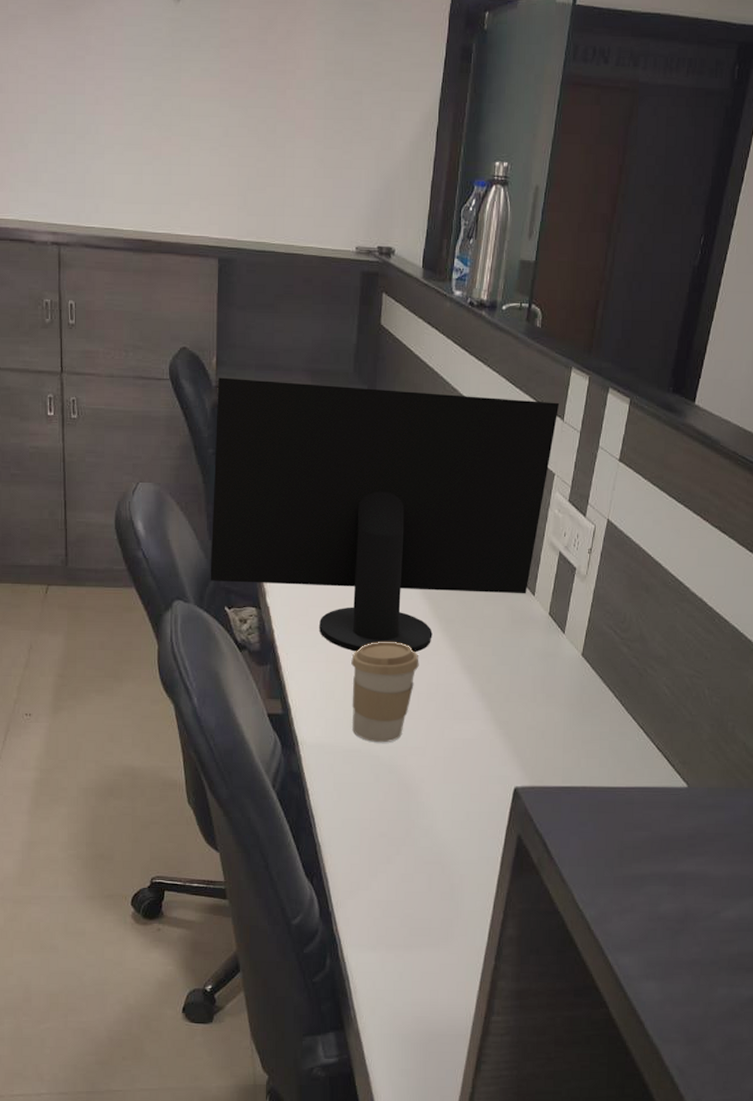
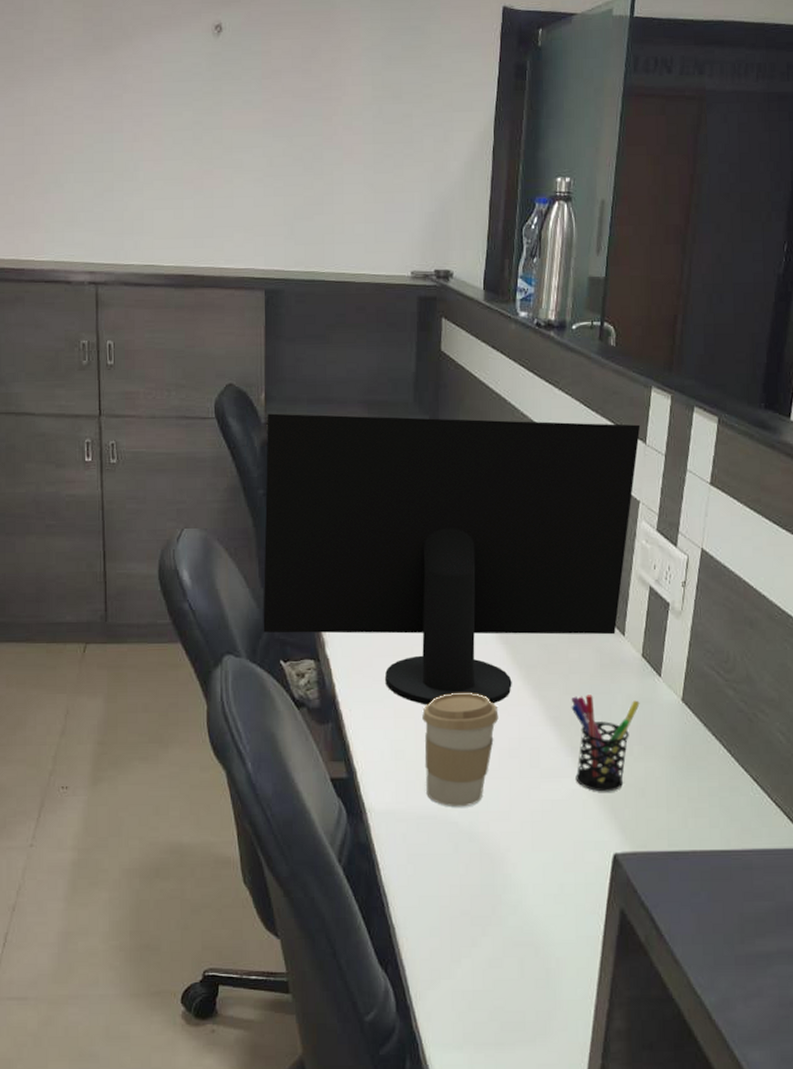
pen holder: none [484,647,545,733] -> present [571,695,640,792]

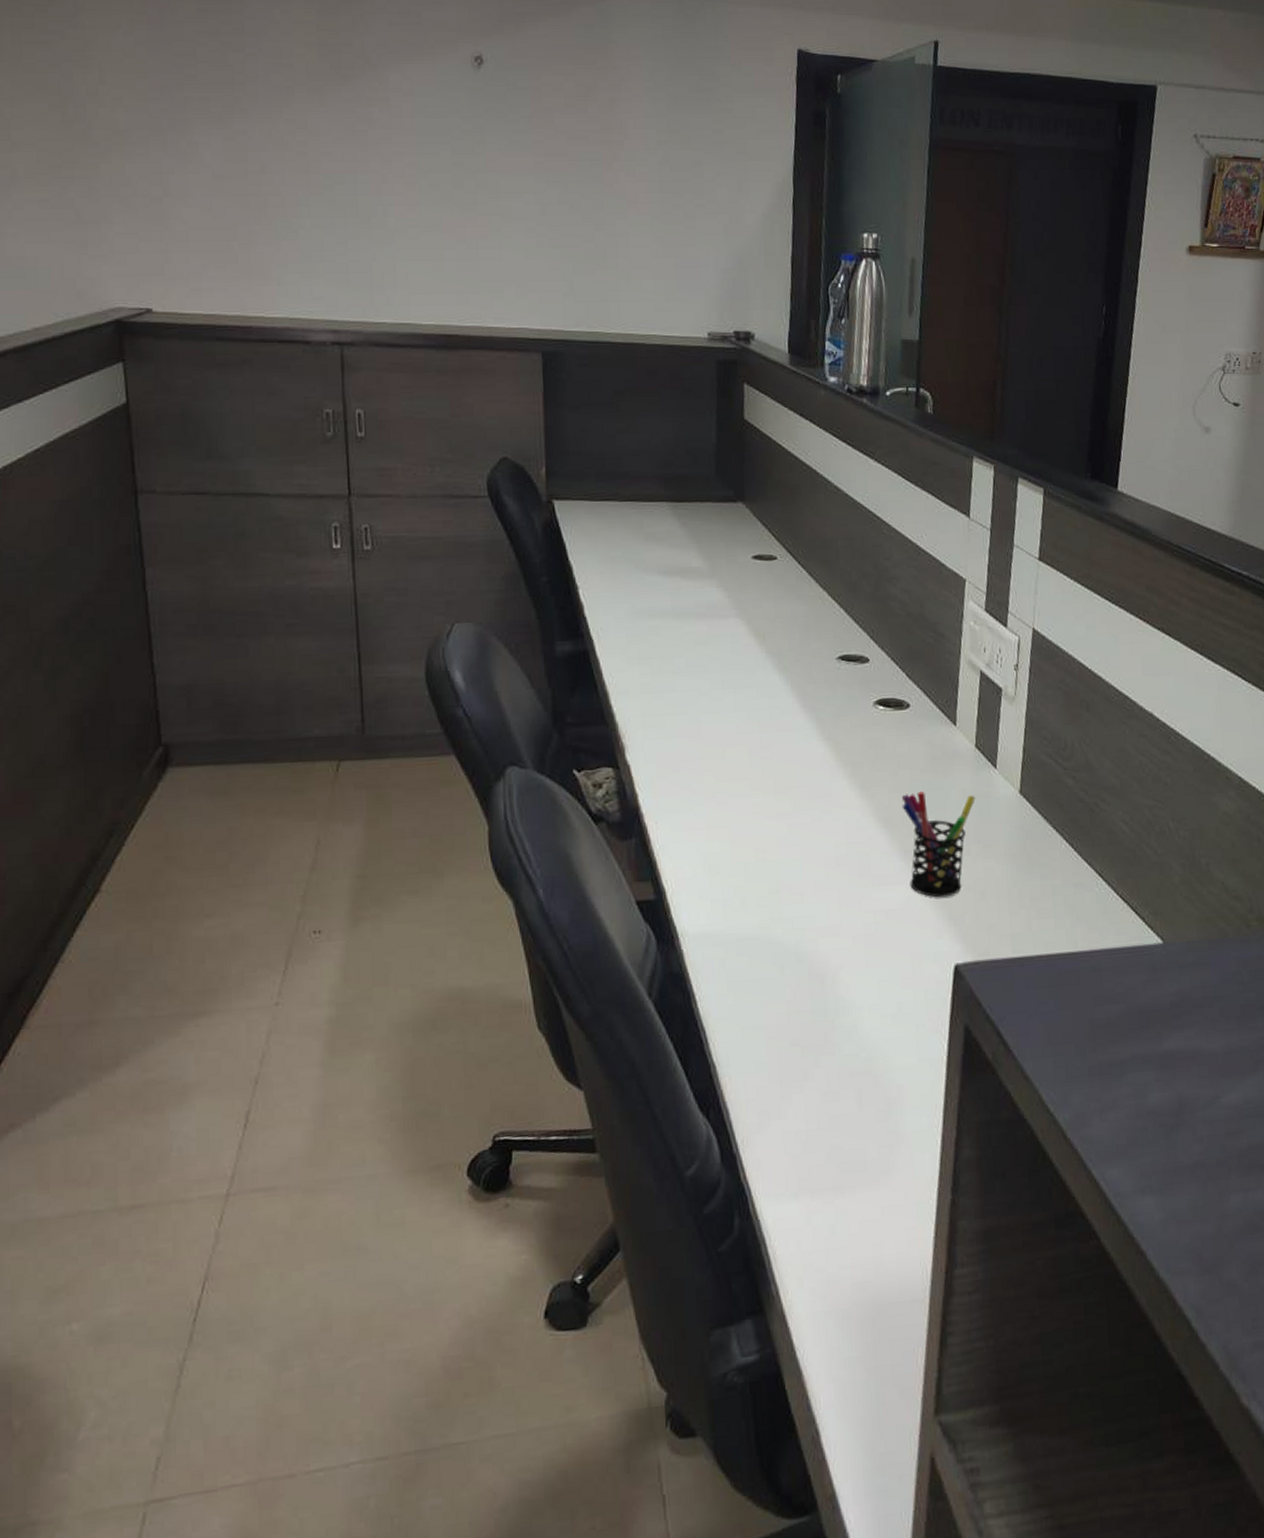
computer monitor: present [263,413,641,705] -> none [549,490,964,813]
coffee cup: present [422,693,499,807] -> none [738,796,823,925]

